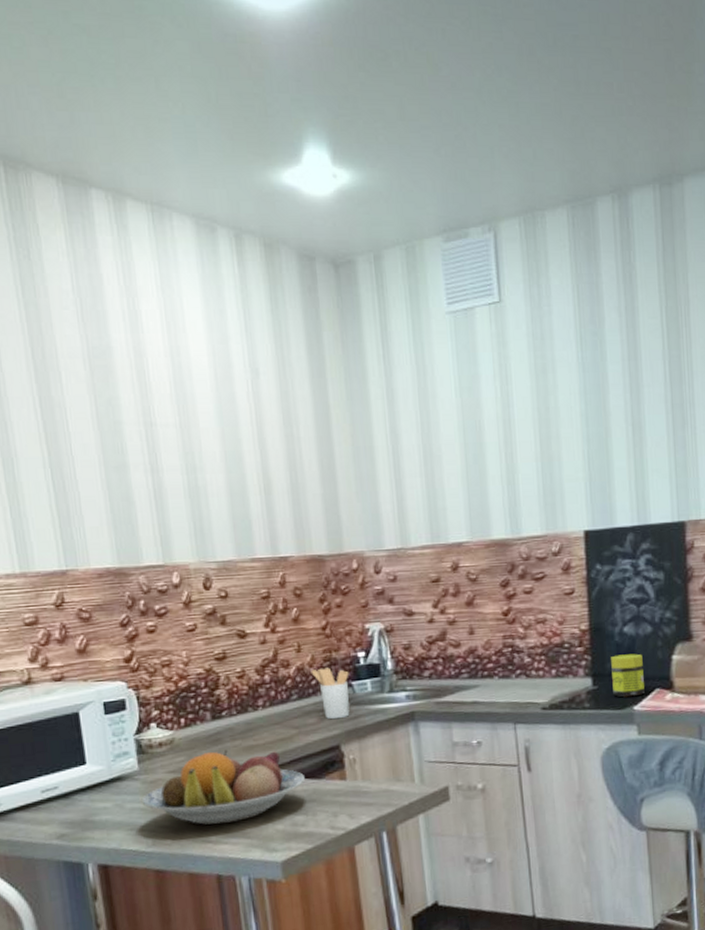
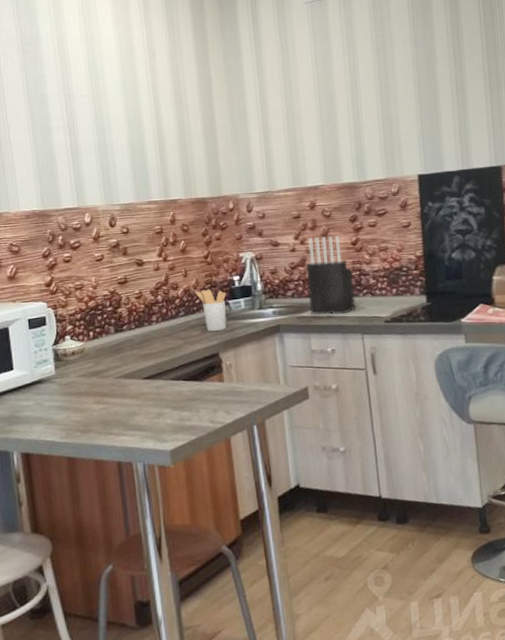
fruit bowl: present [141,750,305,825] -> none [57,357,190,420]
knife block: none [446,604,508,701] -> present [306,236,357,315]
jar: present [611,653,645,697] -> none [442,275,470,312]

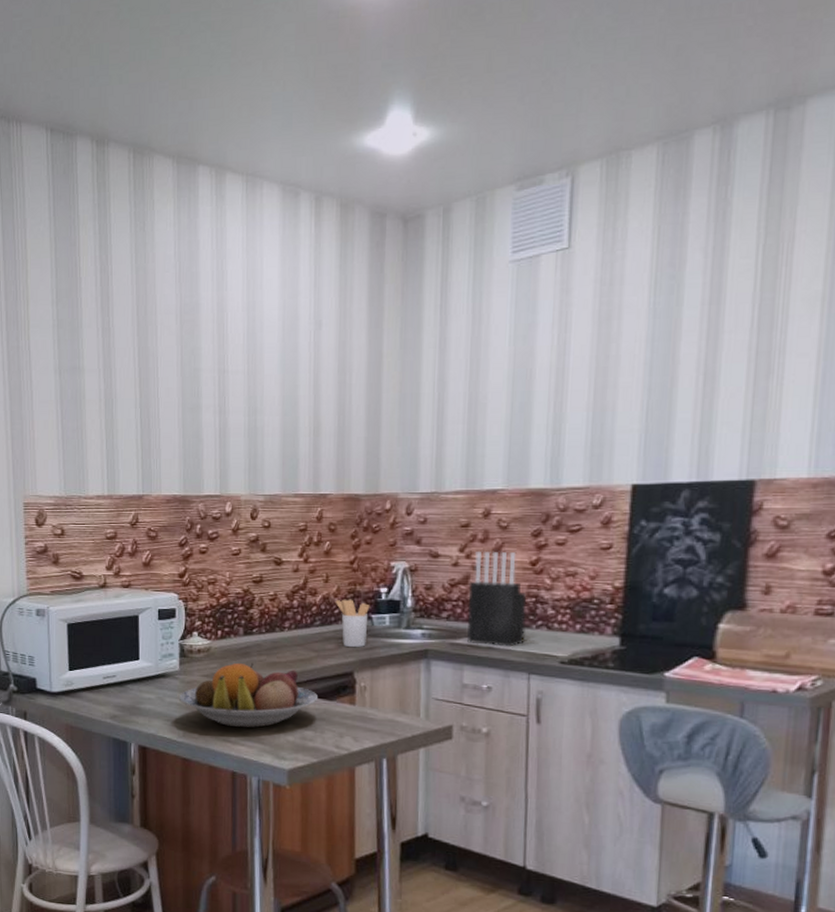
fruit bowl: none [57,357,190,420] -> present [178,663,317,728]

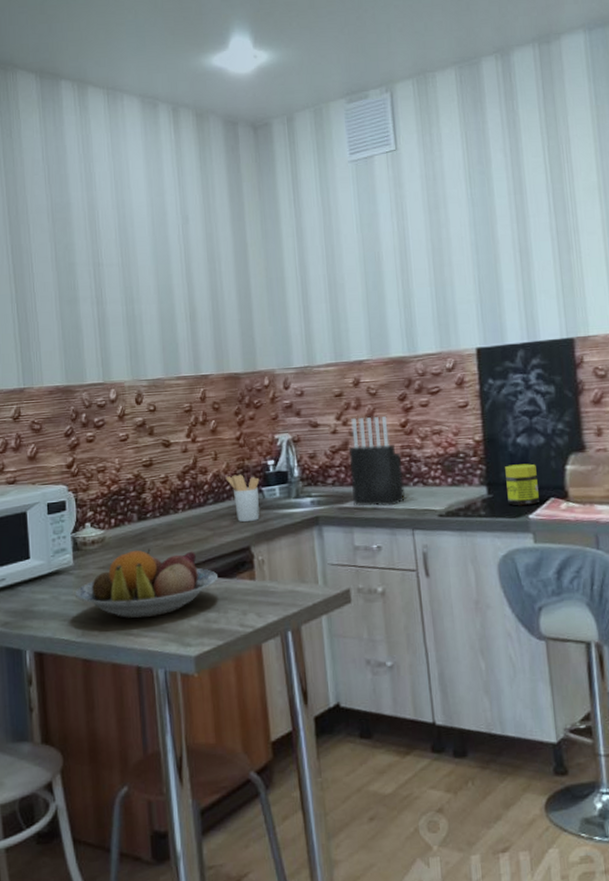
jar: none [642,617,683,662] -> present [505,463,539,506]

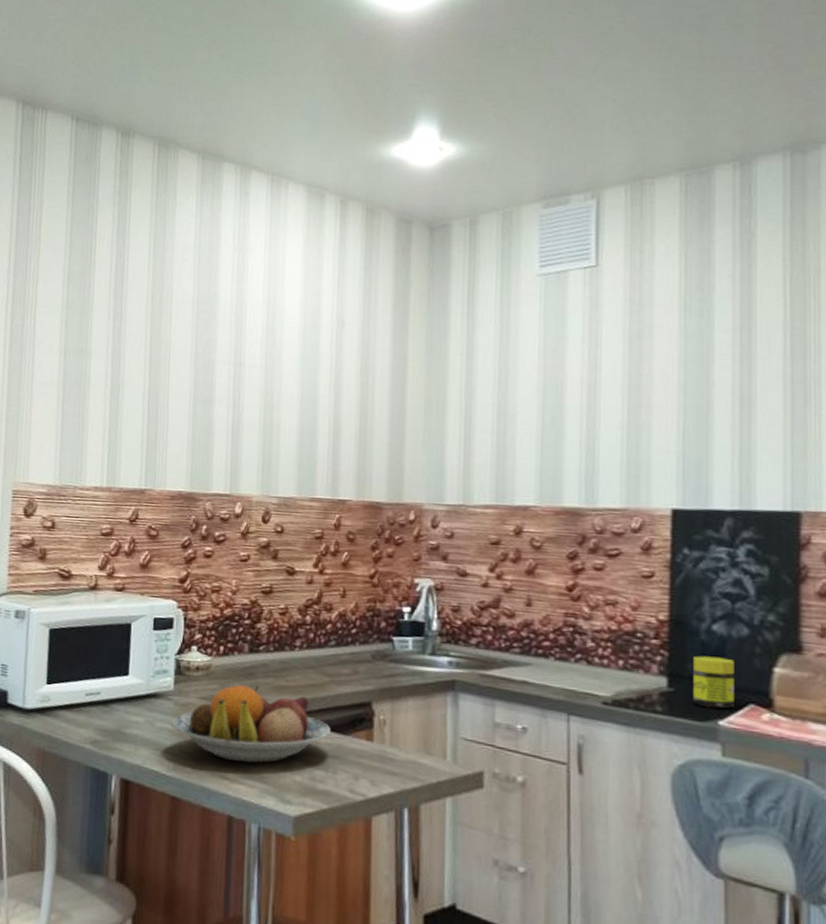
utensil holder: present [225,474,260,523] -> none [352,617,391,674]
knife block: present [348,416,406,507] -> none [498,572,564,683]

